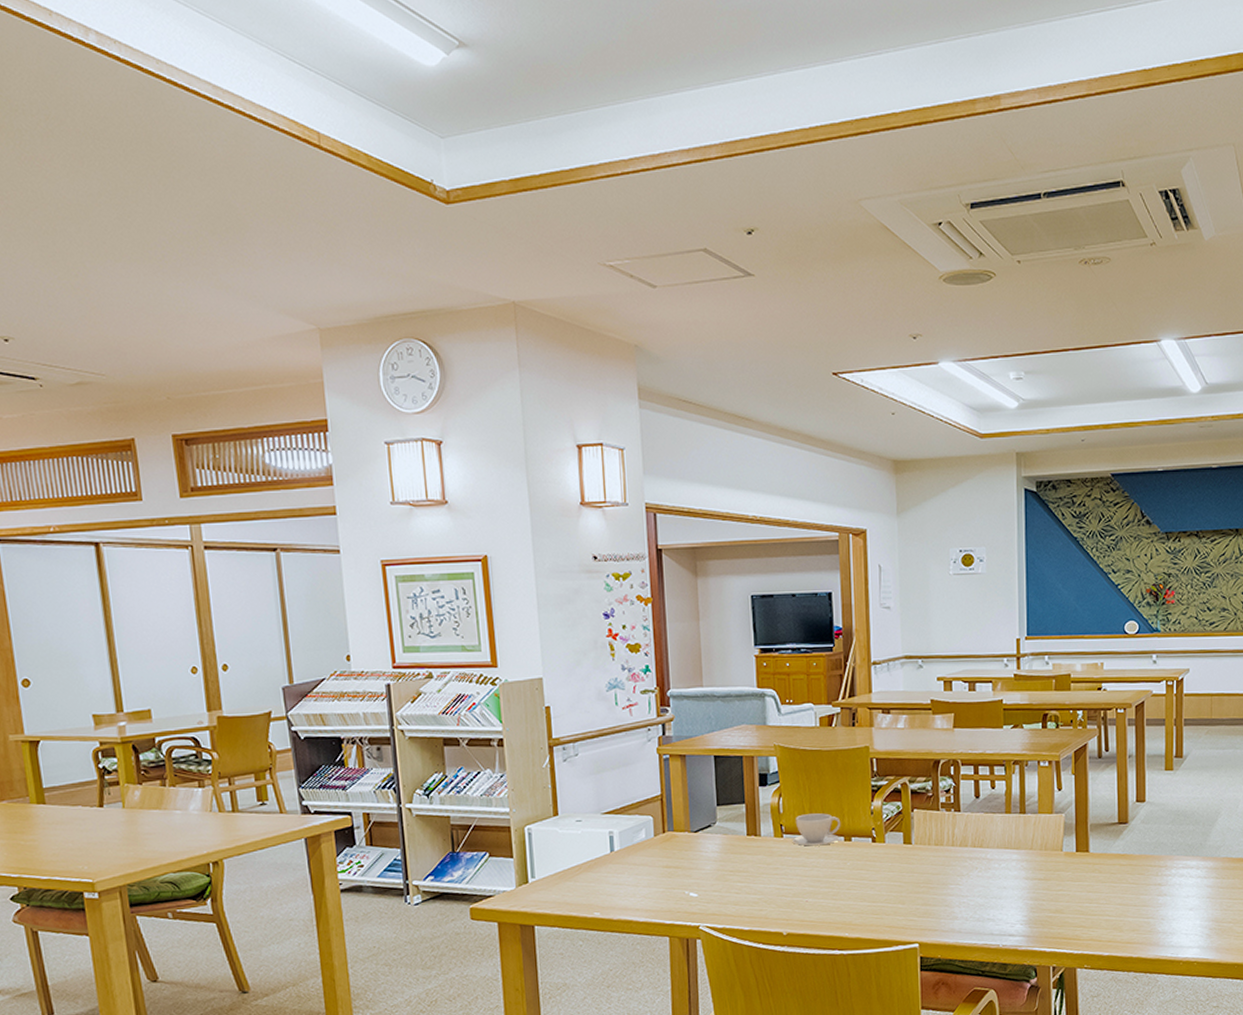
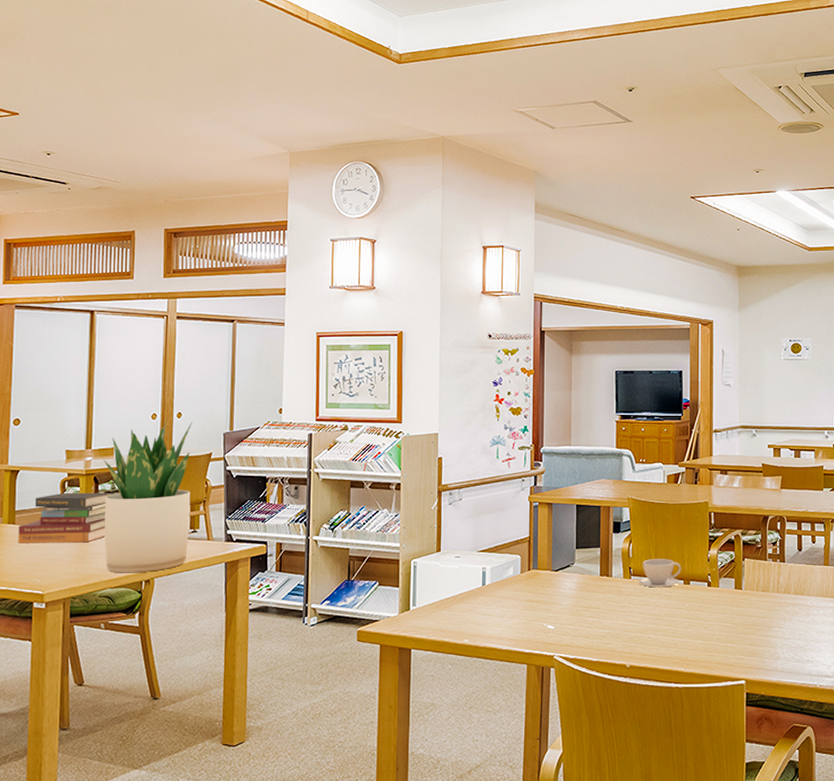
books: none [50,763,158,826] -> present [18,492,113,544]
planter: none [140,674,258,855] -> present [103,420,192,573]

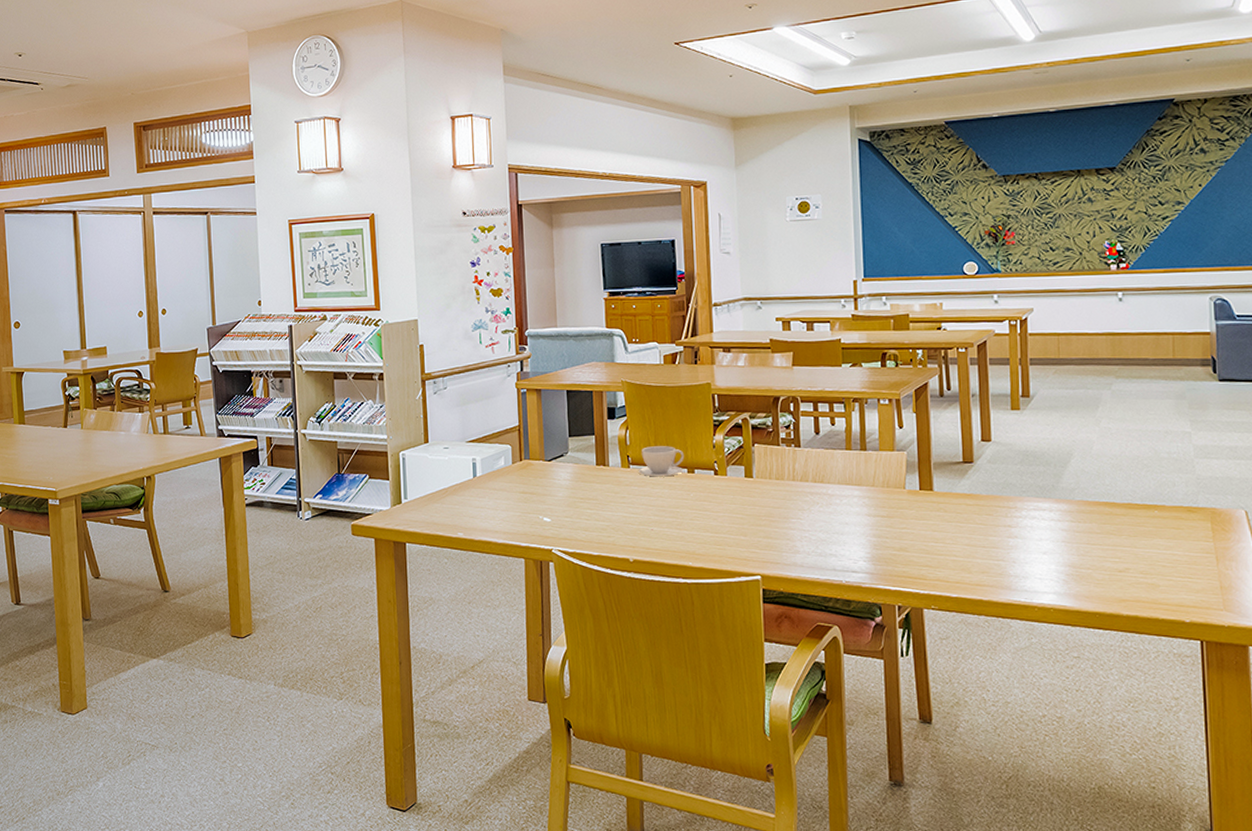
books: present [18,492,113,544] -> none [28,392,109,443]
planter: present [103,420,192,573] -> none [98,317,183,470]

